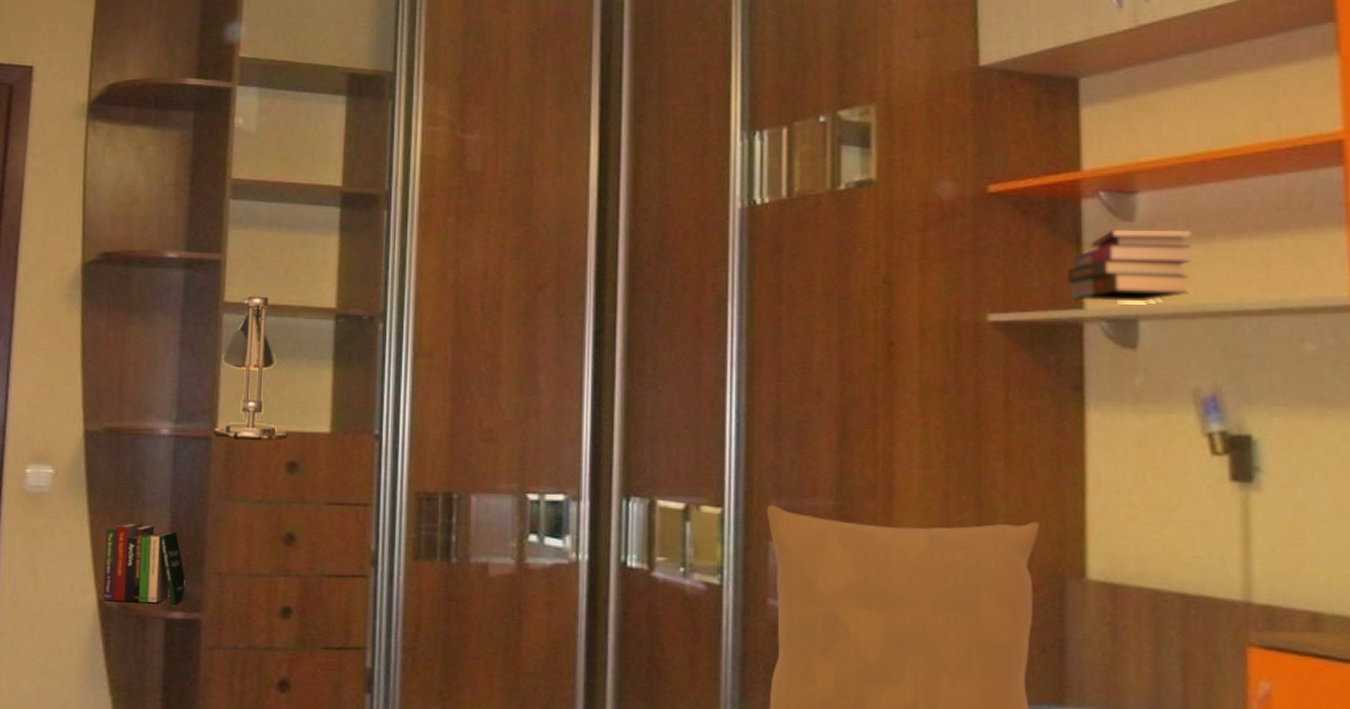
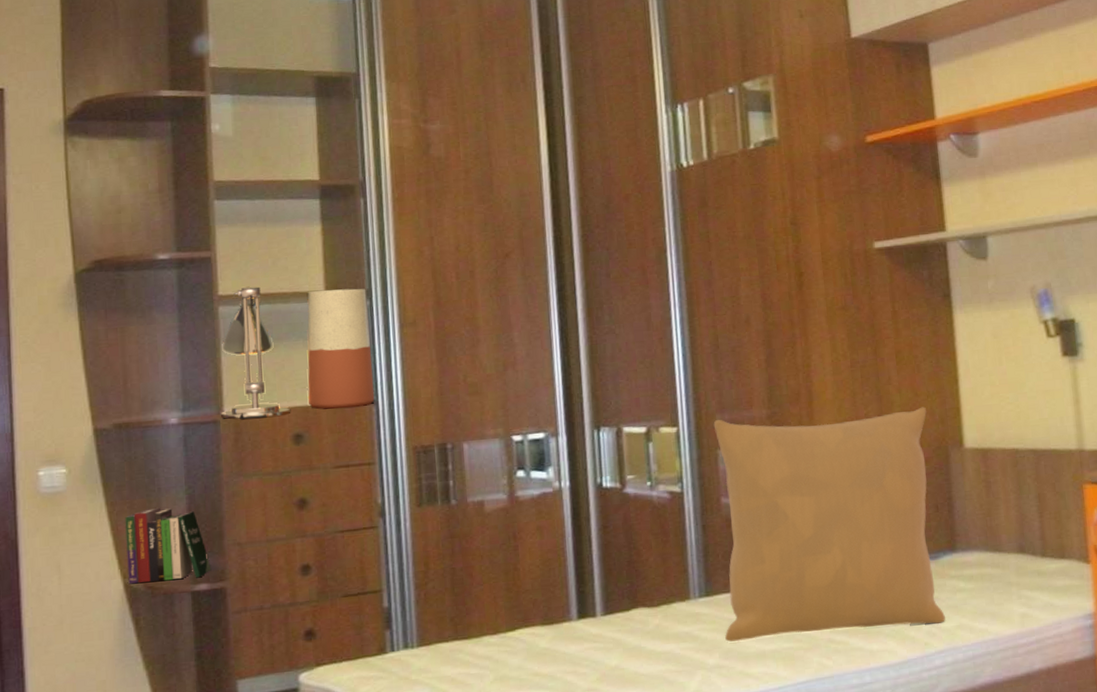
vase: none [306,306,381,441] -> present [307,288,375,410]
books: present [1067,229,1192,302] -> none [931,160,1022,224]

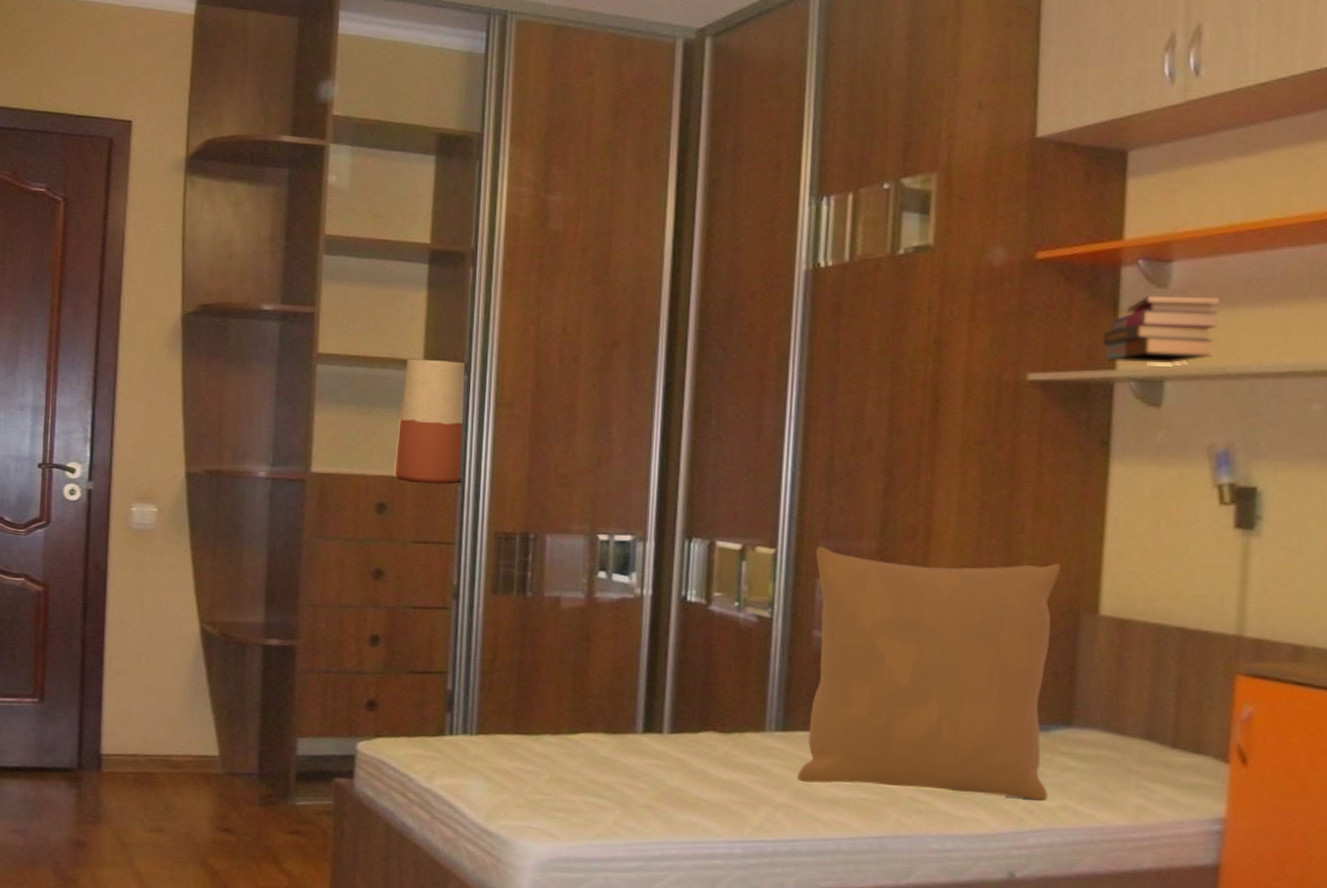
books: present [125,507,212,584] -> none [205,557,284,633]
desk lamp: present [220,286,291,420] -> none [307,348,377,484]
books: none [931,160,1022,224] -> present [1102,295,1220,364]

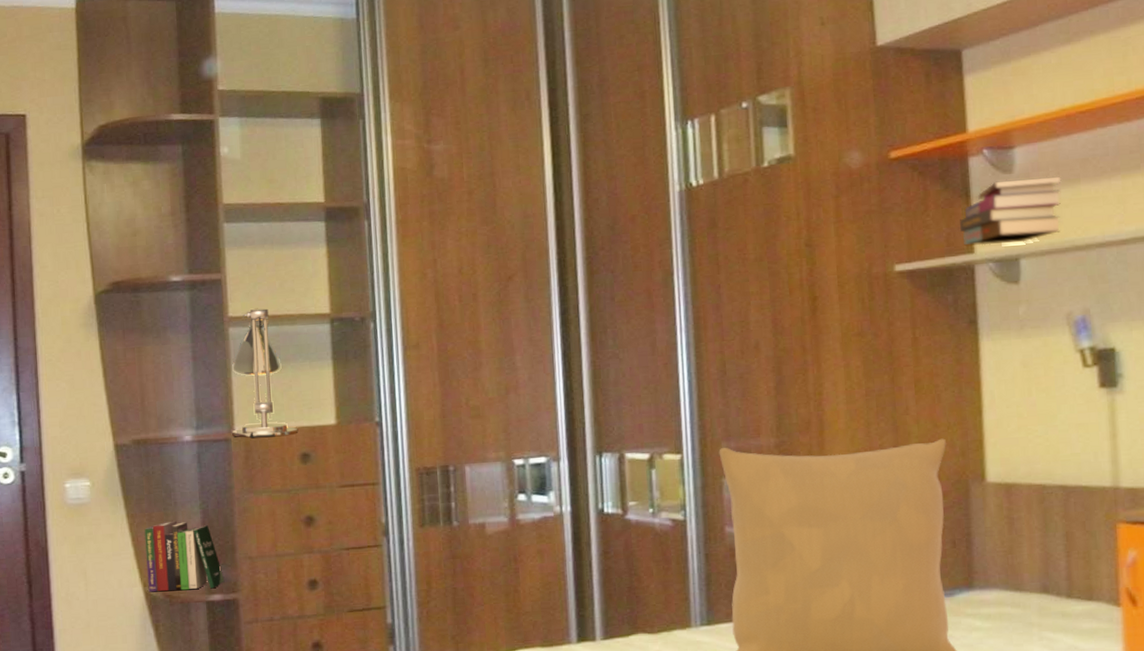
books: none [205,557,284,633] -> present [144,520,225,593]
desk lamp: none [307,348,377,484] -> present [231,308,299,439]
vase: present [394,358,465,485] -> none [313,310,379,430]

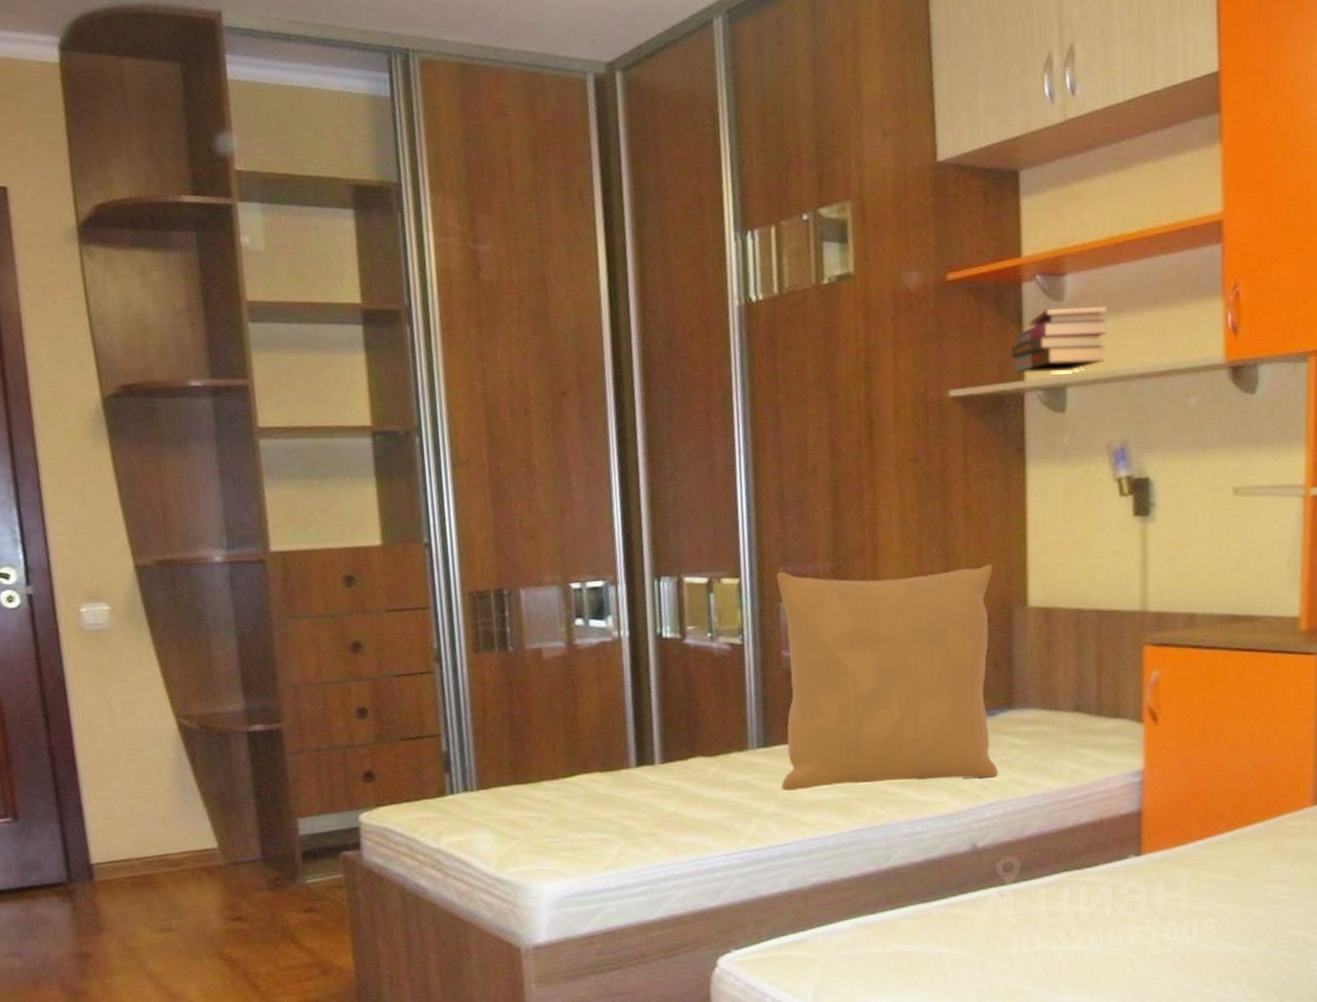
books: present [144,520,225,593] -> none [174,647,266,724]
desk lamp: present [231,308,299,439] -> none [265,419,341,560]

